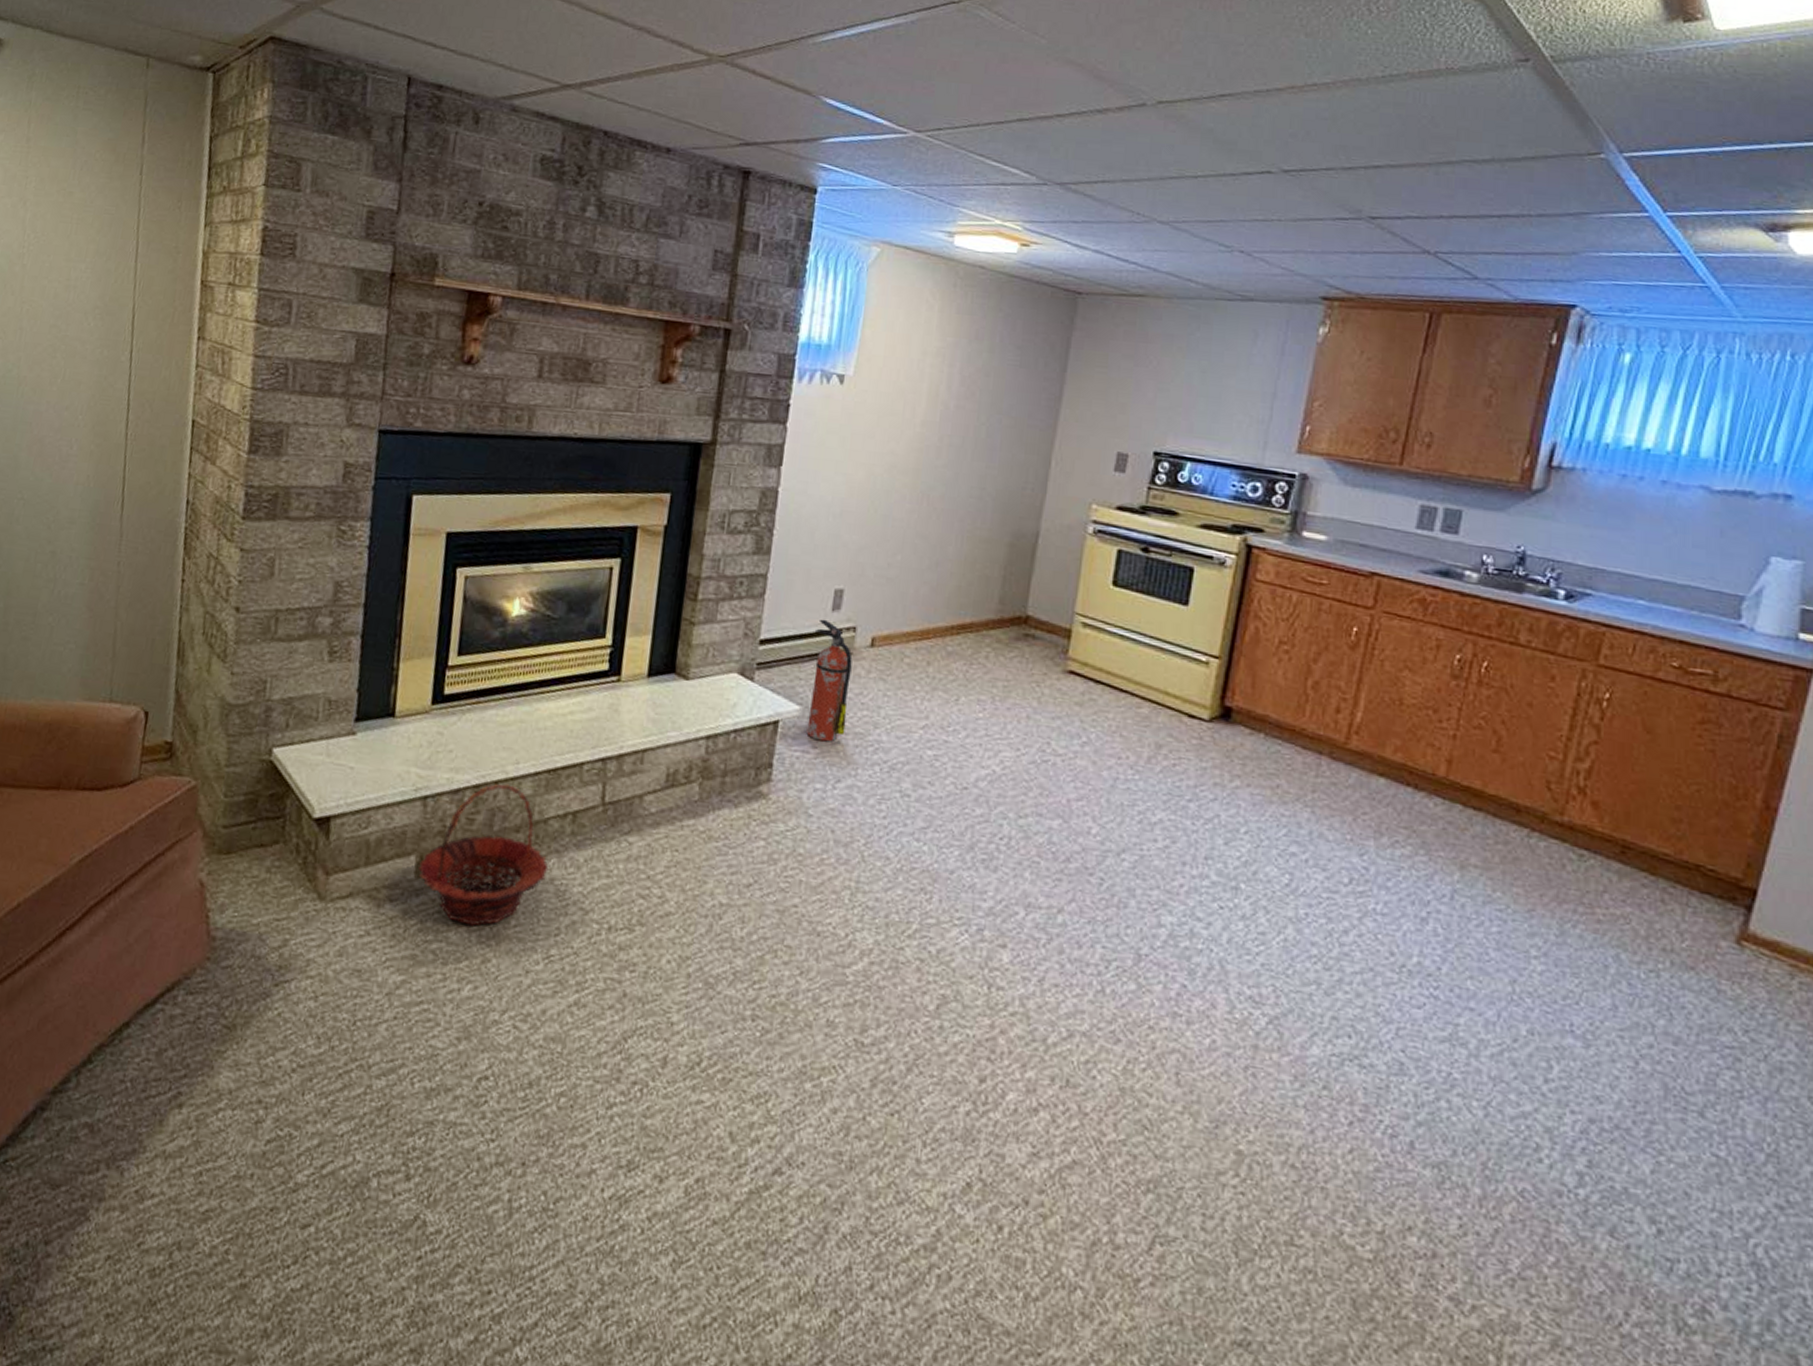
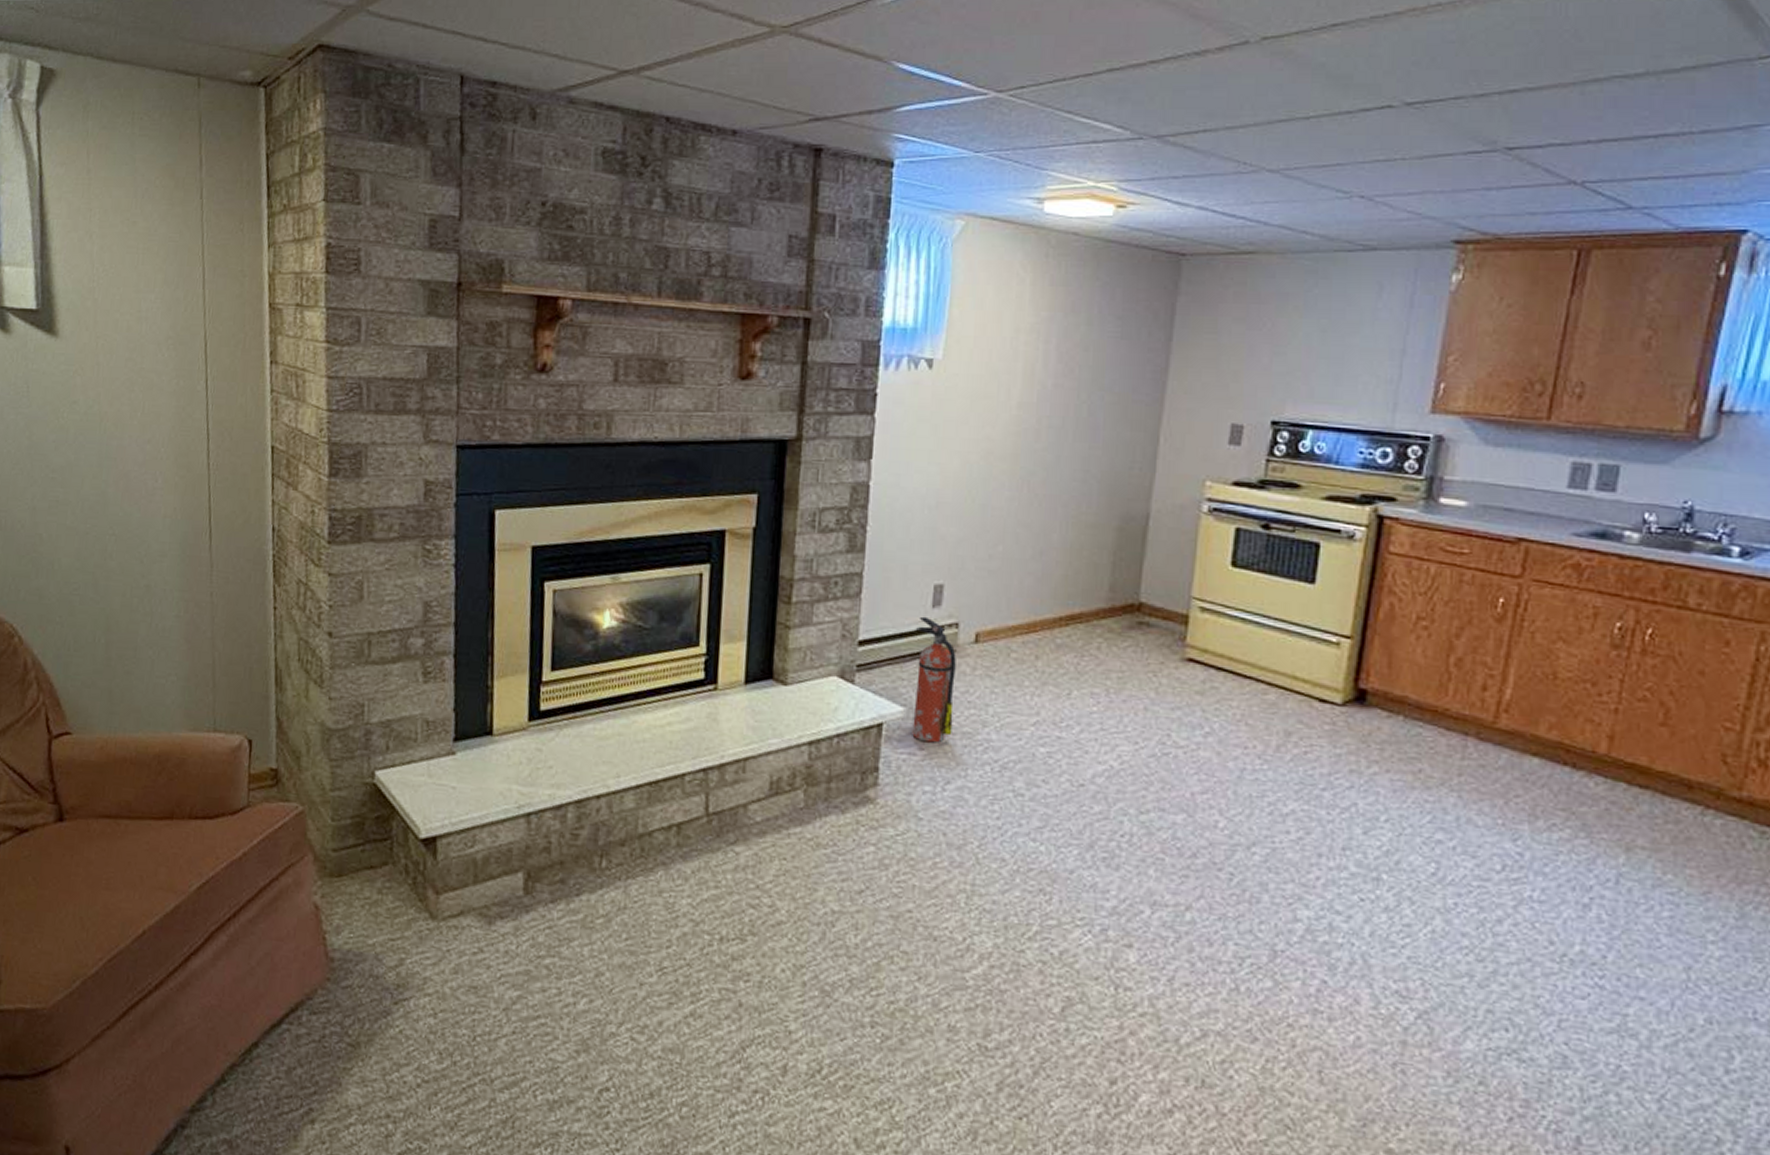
basket: present [419,784,549,926] -> none [527,798,656,941]

